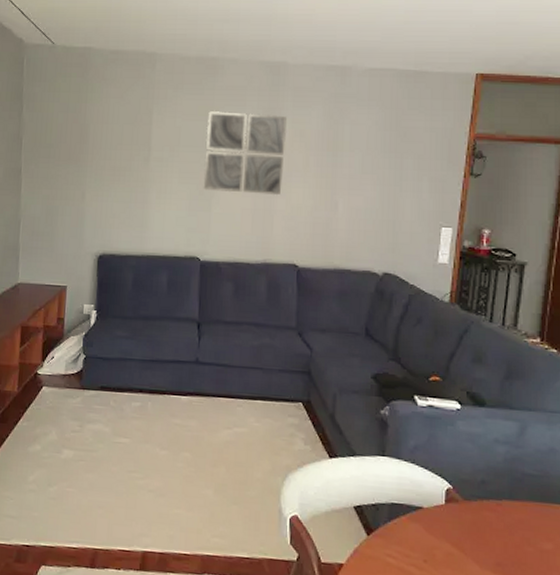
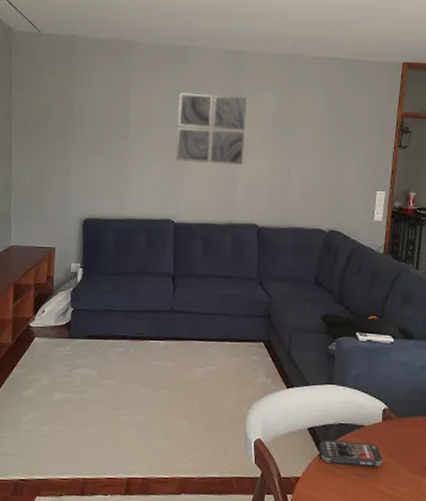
smartphone: none [366,522,445,558] -> present [318,440,383,467]

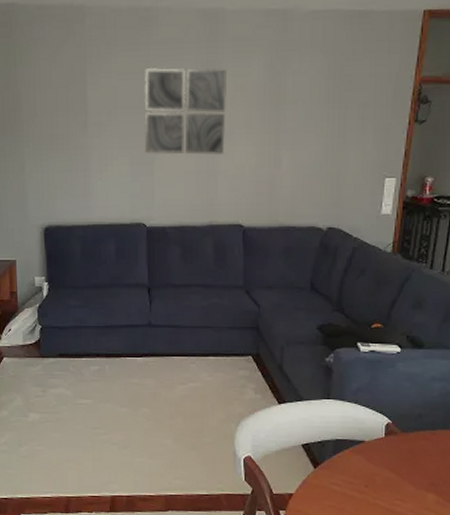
smartphone: present [318,440,383,467] -> none [313,457,384,483]

